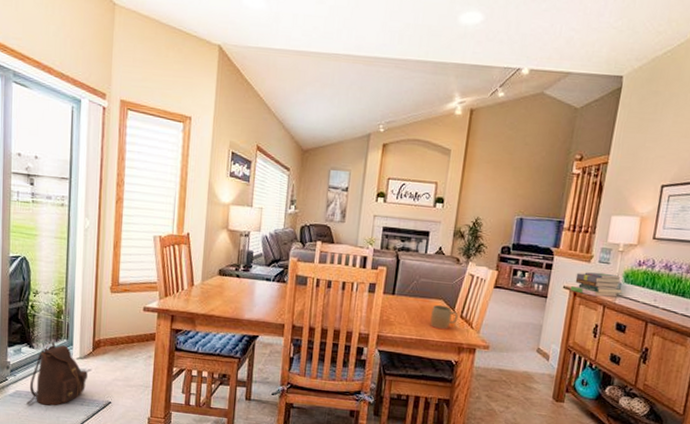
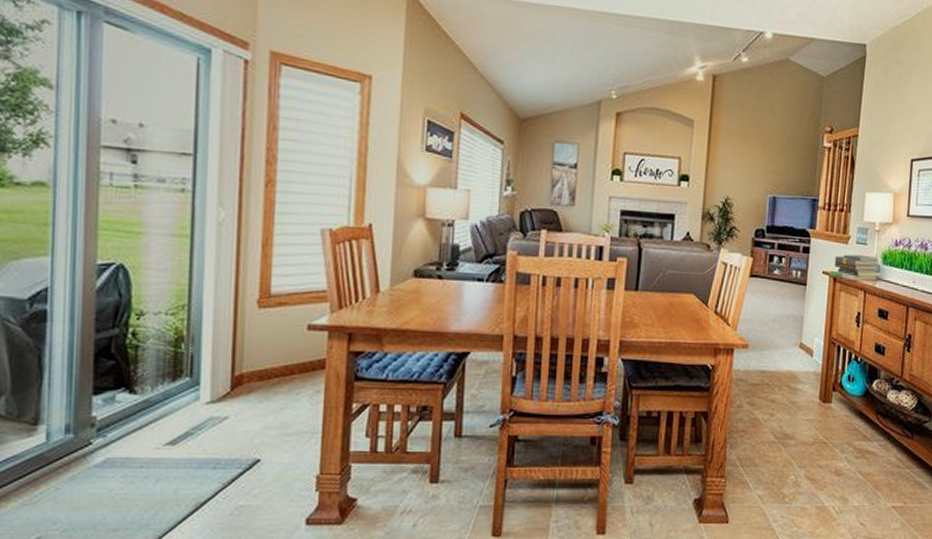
backpack: present [26,341,88,406] -> none [124,382,223,478]
mug: present [430,305,458,330] -> none [681,300,712,329]

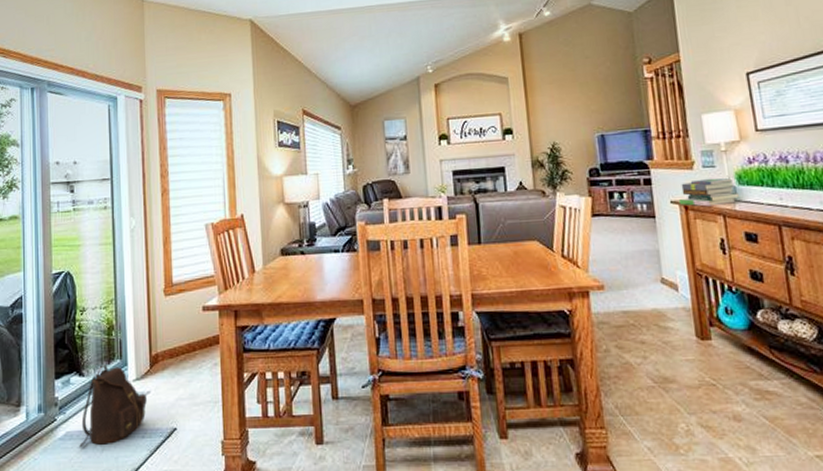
backpack: none [124,382,223,478] -> present [79,365,147,448]

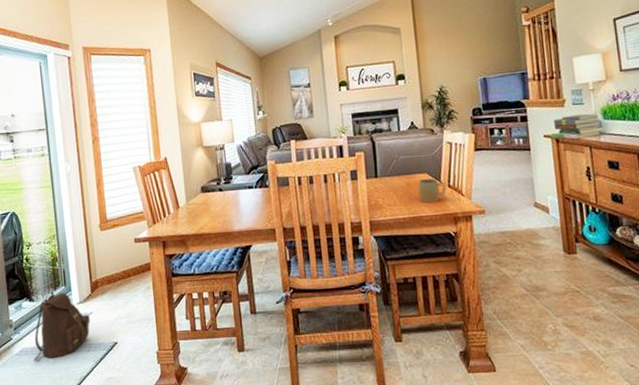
mug: none [527,247,560,276] -> present [418,178,446,203]

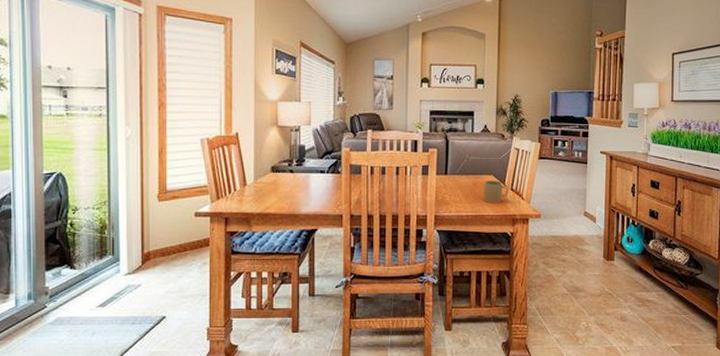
backpack: present [34,291,90,362] -> none [70,259,138,332]
books: present [550,114,604,140] -> none [606,136,651,158]

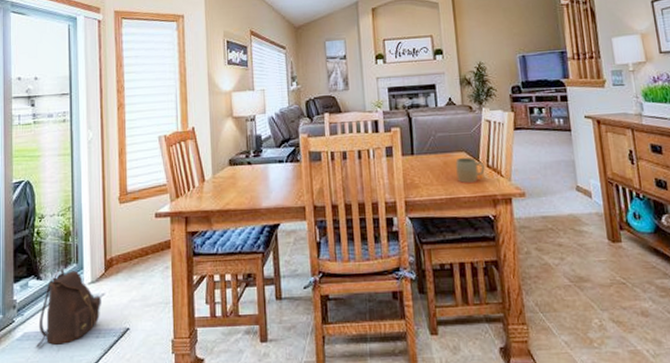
backpack: none [70,259,138,332] -> present [36,269,101,348]

